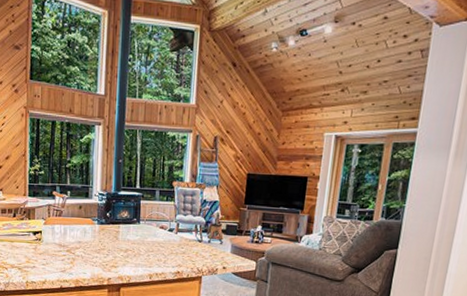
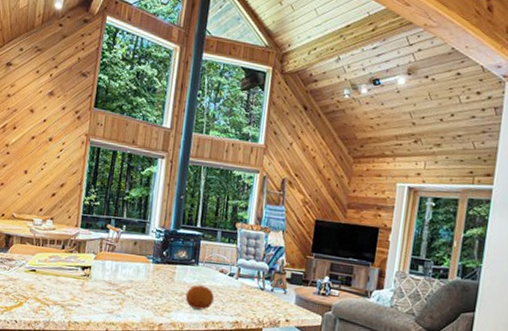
fruit: none [130,241,156,264] -> present [185,285,214,310]

